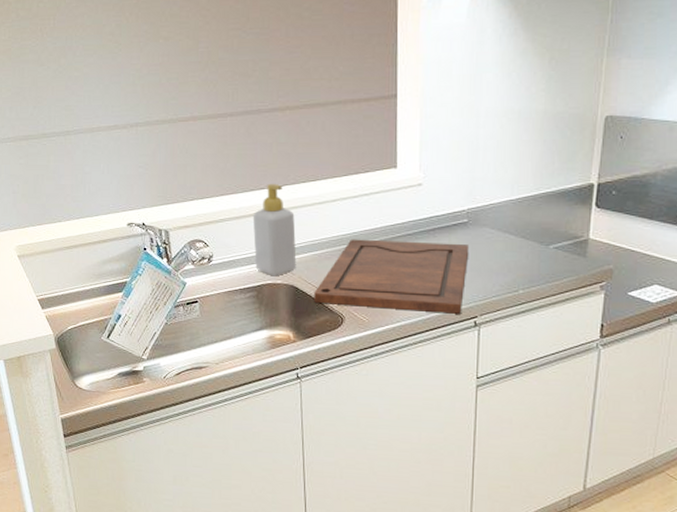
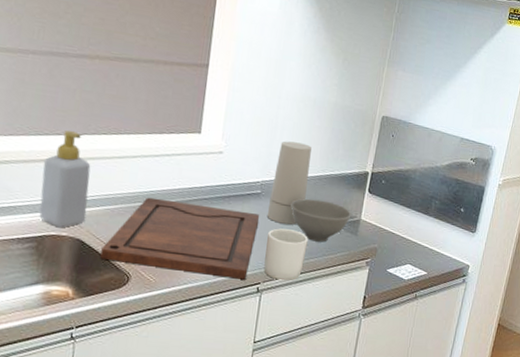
canister: none [477,162,521,252] -> present [266,141,312,225]
mug: none [480,257,527,313] -> present [264,228,308,281]
bowl: none [503,222,577,268] -> present [291,199,352,242]

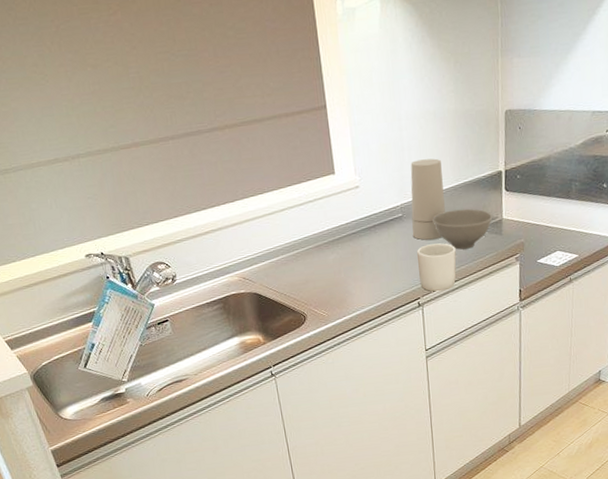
soap bottle: present [39,130,91,228] -> none [208,200,257,287]
cutting board: present [100,197,260,280] -> none [276,236,407,306]

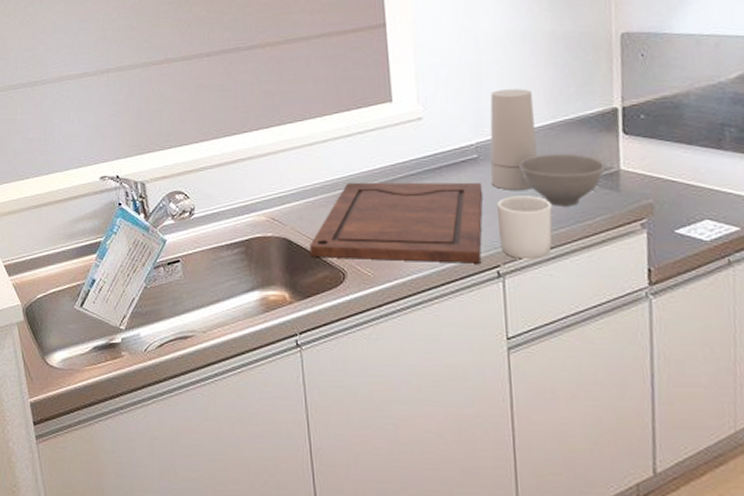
cutting board: none [276,236,407,306] -> present [310,182,483,263]

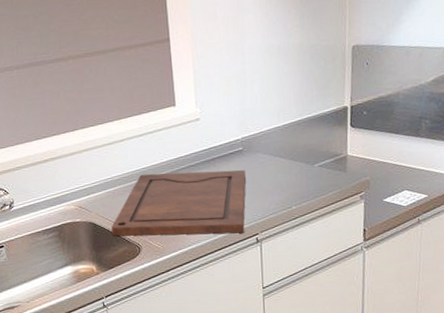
canister: present [490,88,537,190] -> none [252,92,287,175]
mug: present [497,196,553,260] -> none [257,178,298,228]
bowl: present [519,153,606,206] -> none [274,144,337,186]

